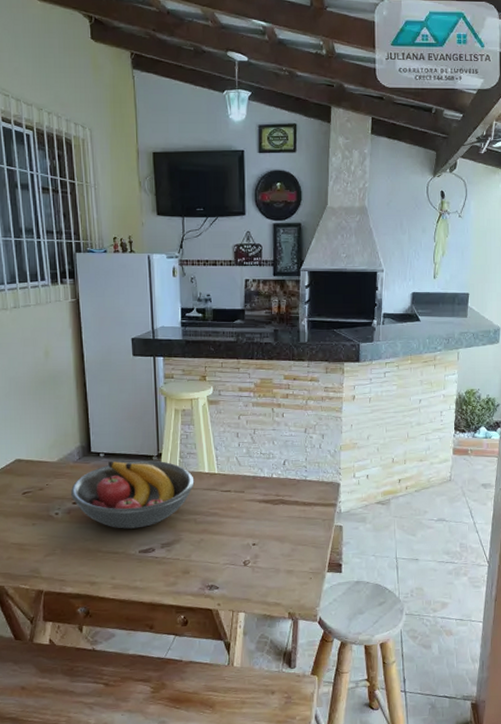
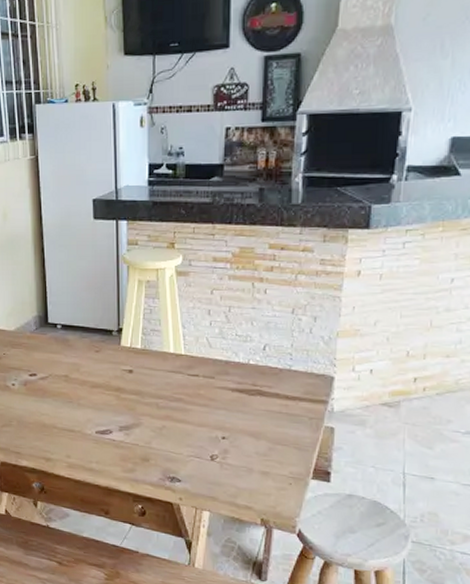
fruit bowl: present [71,460,195,529] -> none [28,333,158,408]

